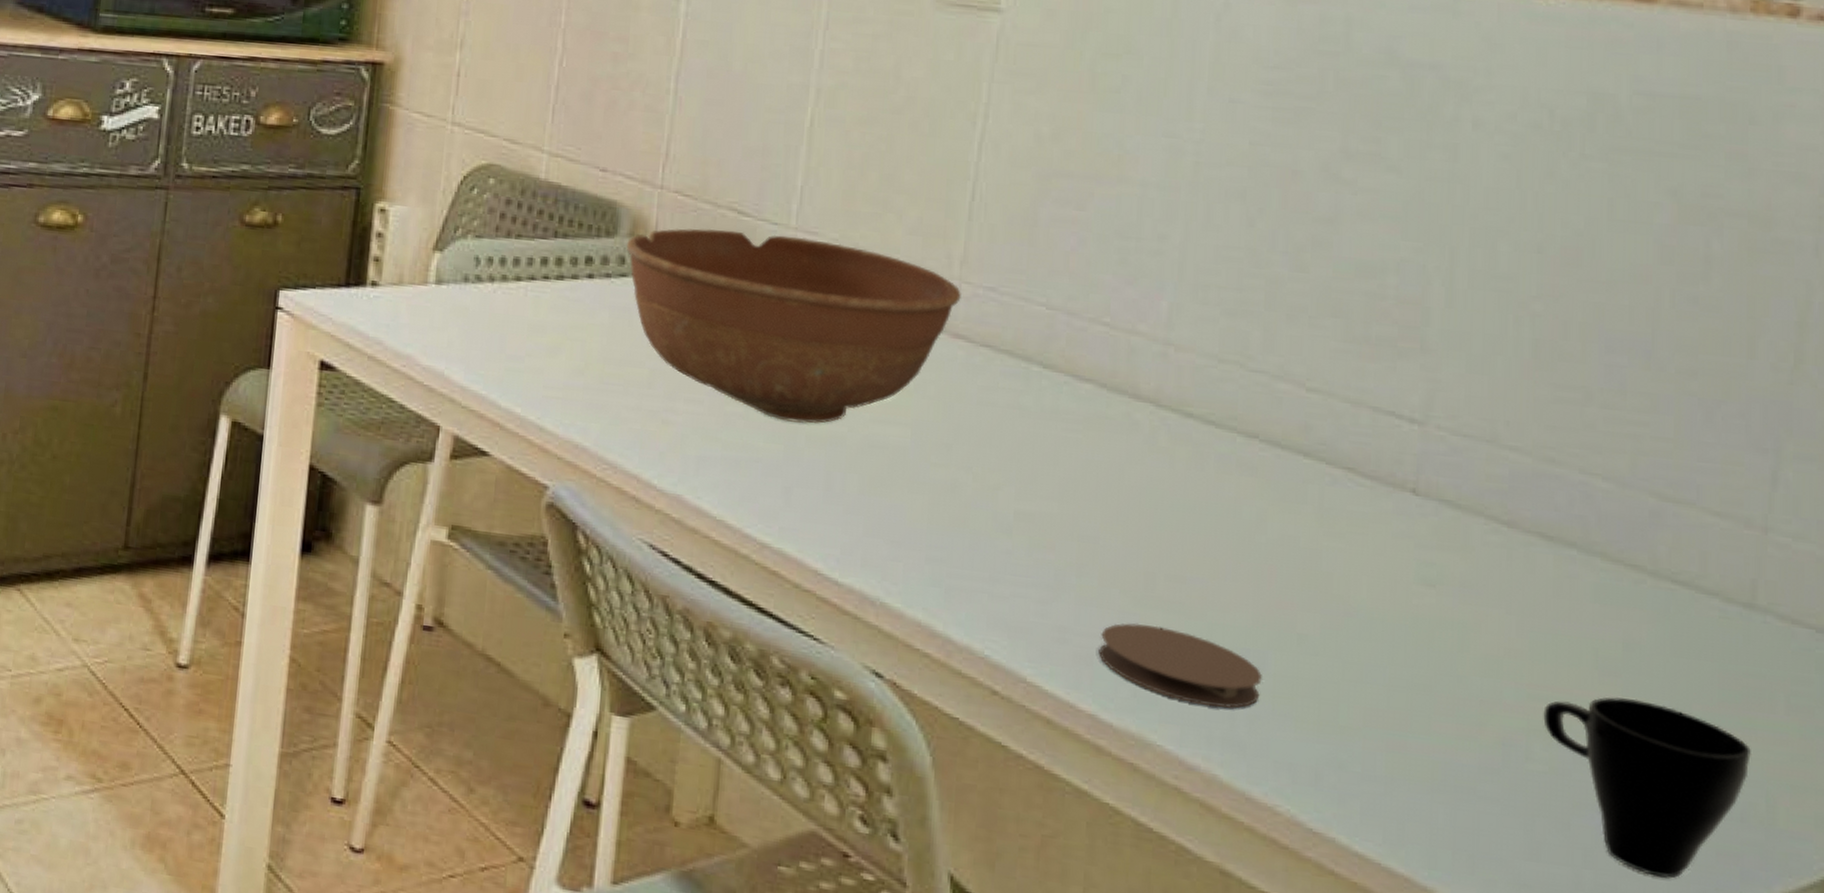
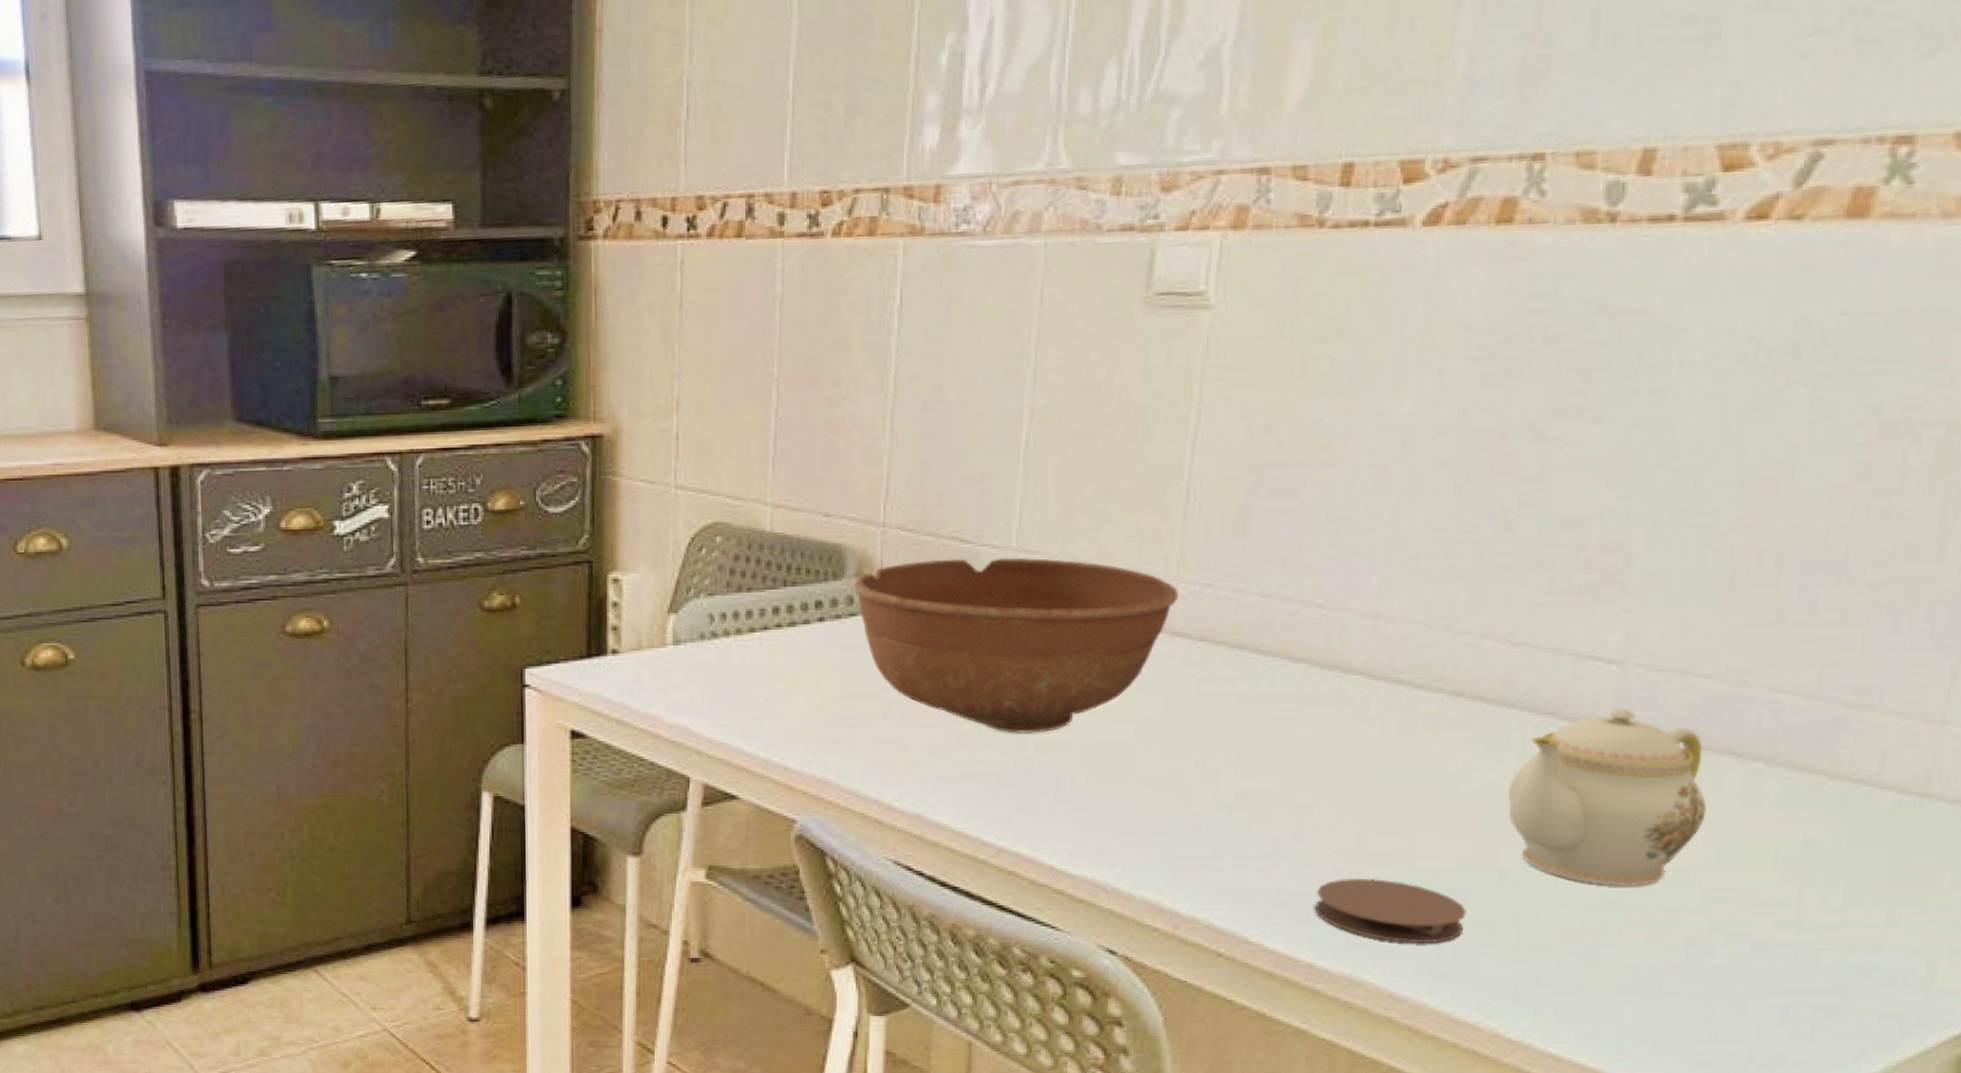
teapot: none [1306,471,1518,671] -> present [1508,708,1707,887]
cup: present [1543,697,1751,879] -> none [1725,890,1916,1043]

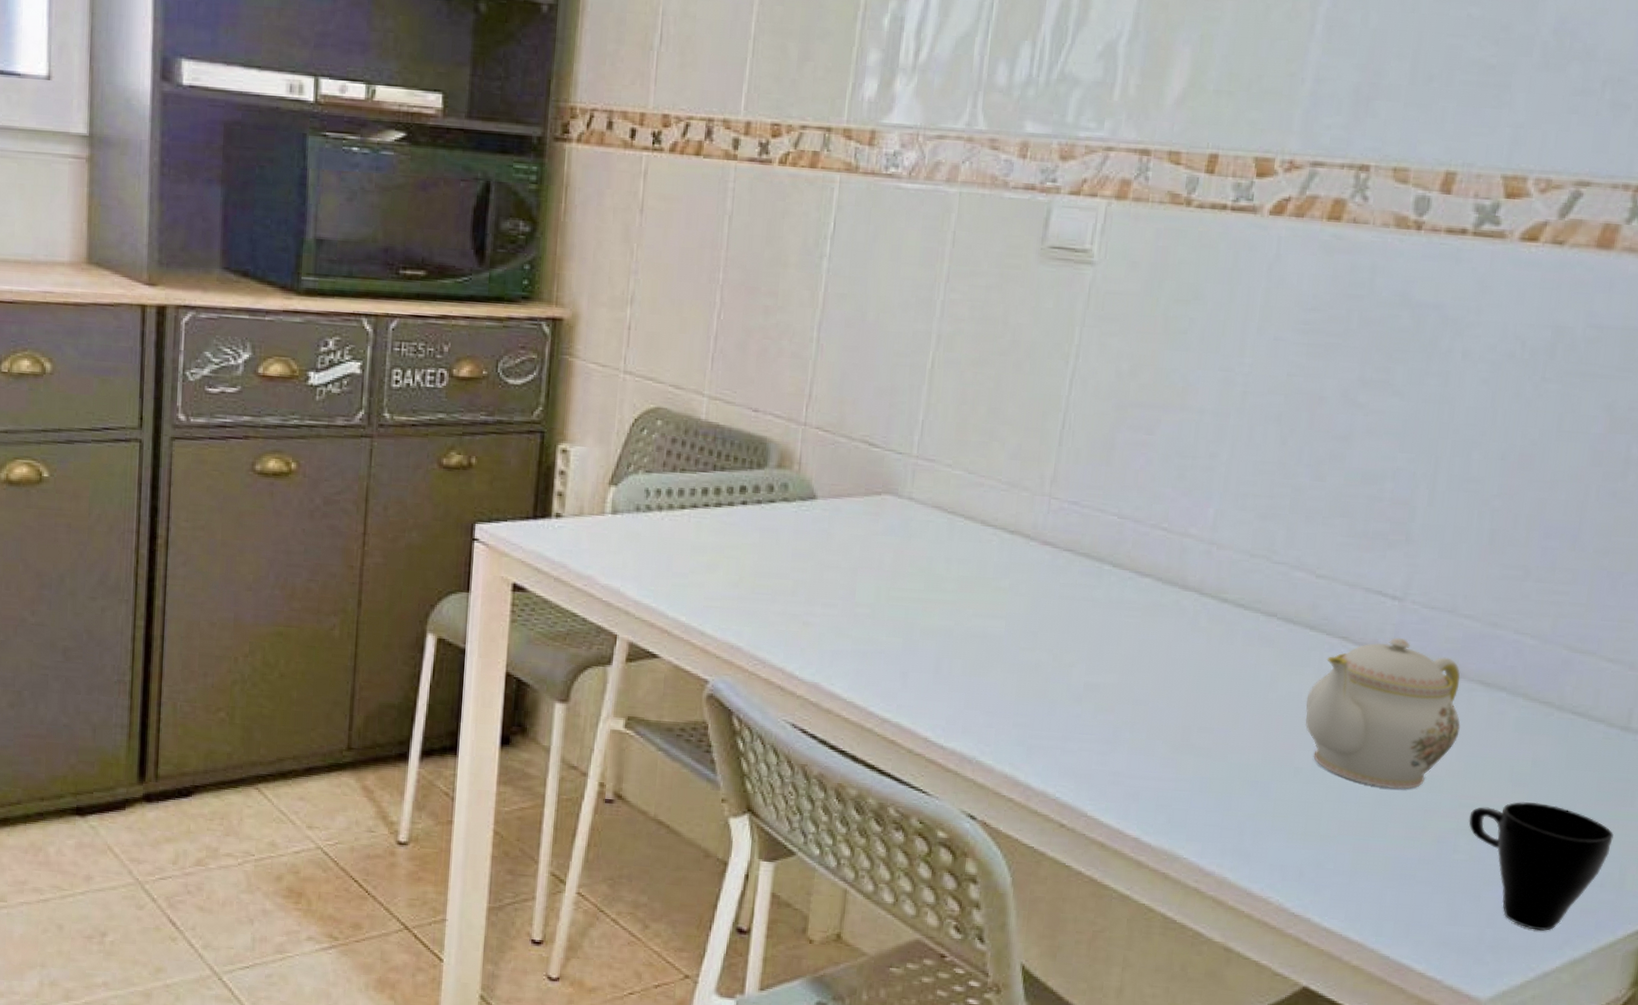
bowl: present [853,557,1179,733] -> none [774,459,1050,620]
coaster: present [1315,878,1466,944] -> none [1143,766,1266,827]
cup: none [1725,890,1916,1043] -> present [1469,802,1614,931]

